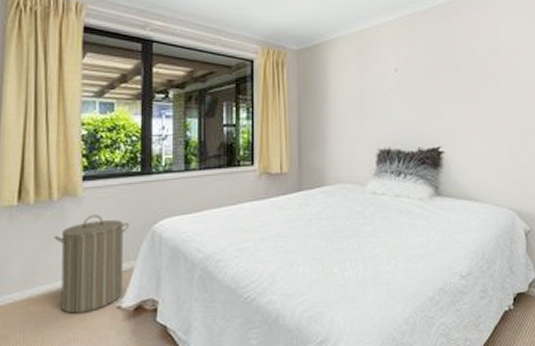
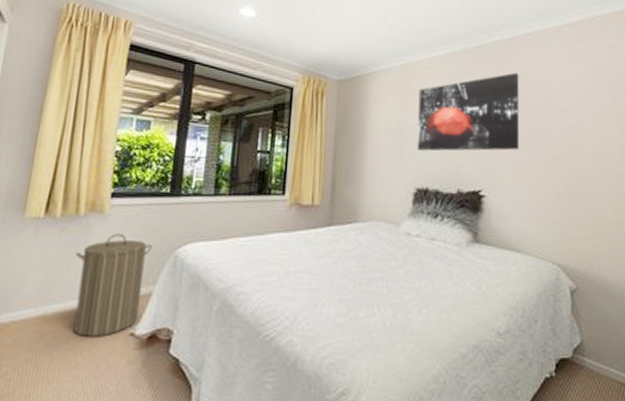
wall art: none [376,31,474,113] -> present [417,72,519,151]

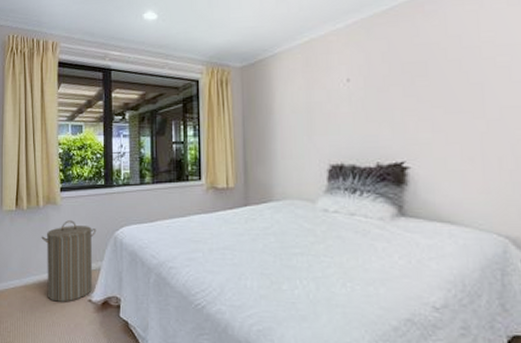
wall art: present [417,72,519,151] -> none [325,30,448,127]

